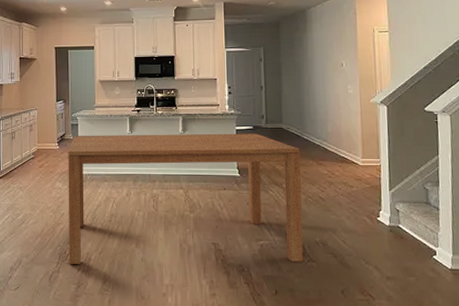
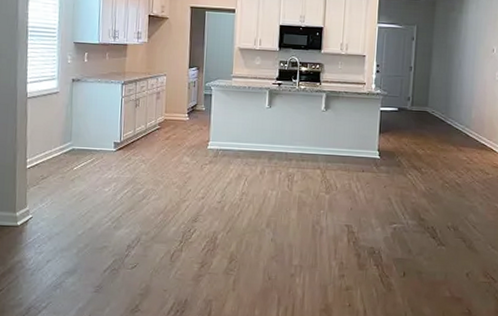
dining table: present [68,133,304,265] -> none [193,107,443,246]

